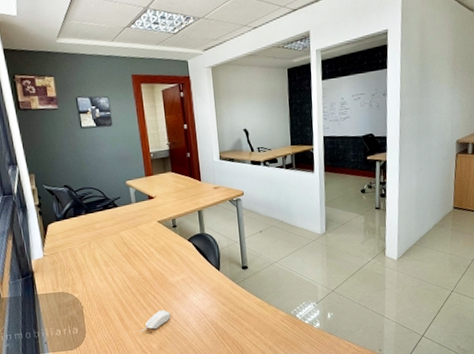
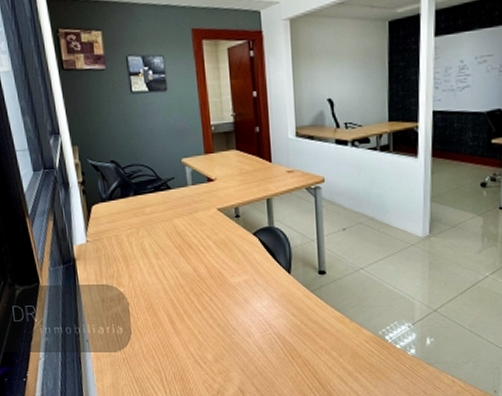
computer mouse: present [139,310,171,332] -> none [192,315,230,339]

